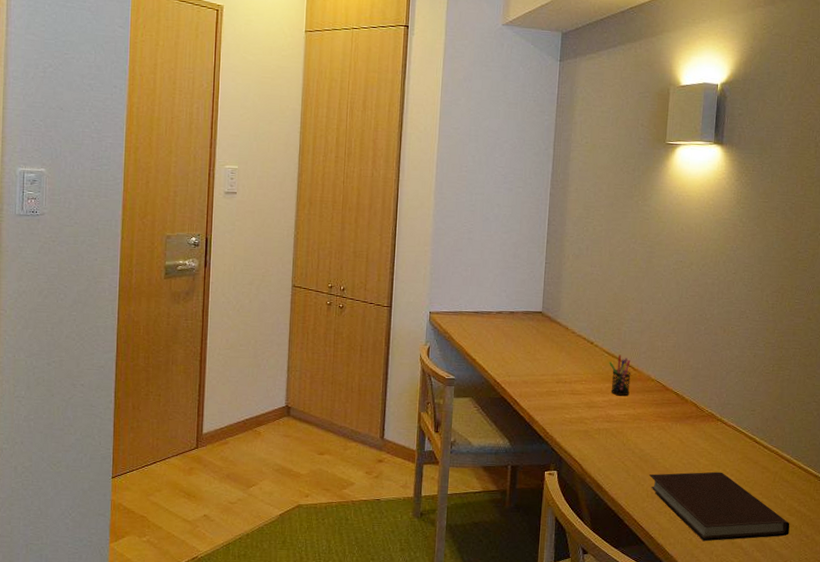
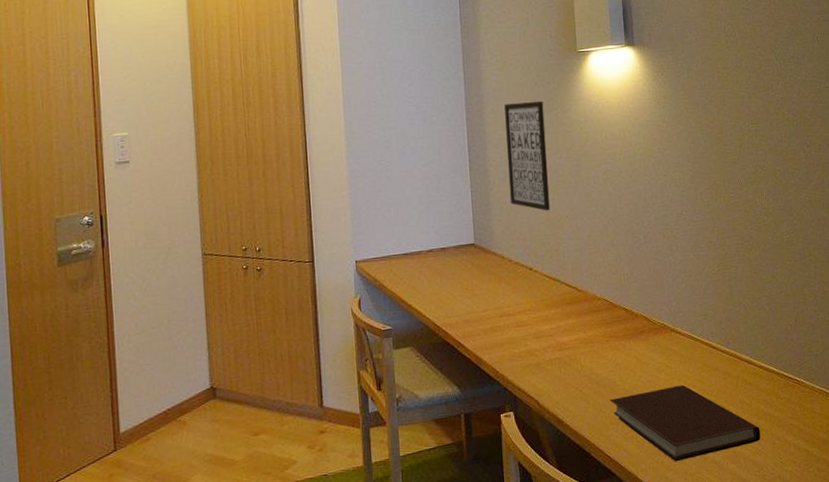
wall art: none [581,185,626,291] -> present [504,100,550,211]
pen holder: present [609,354,631,396] -> none [552,276,577,321]

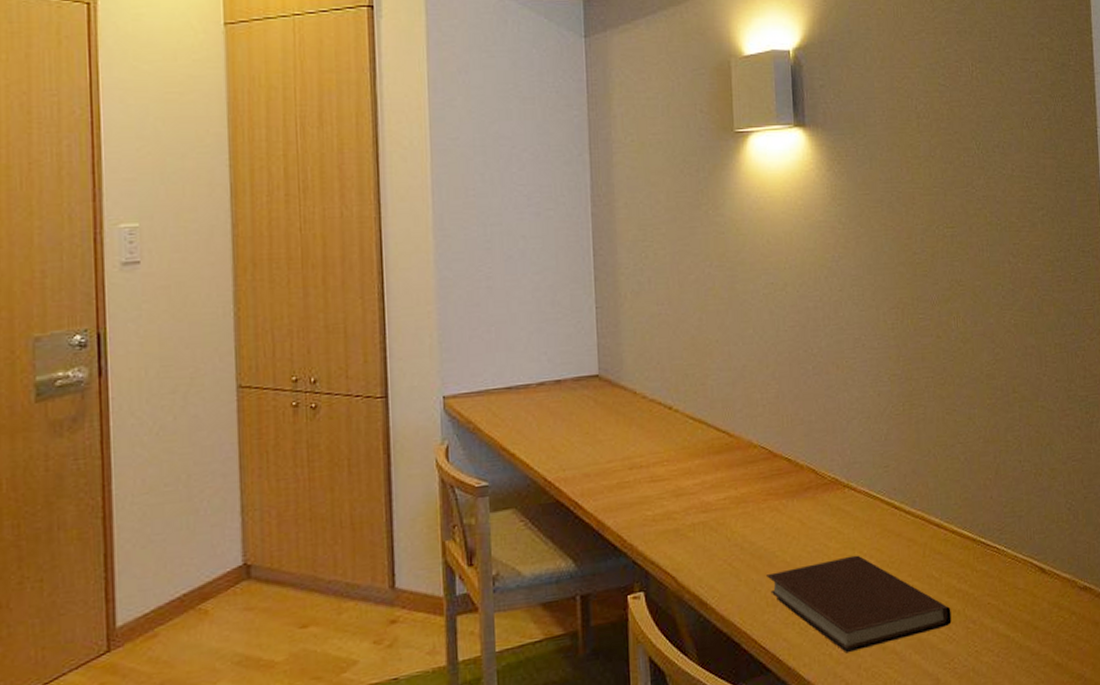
wall art: present [504,100,550,211] -> none [641,192,696,334]

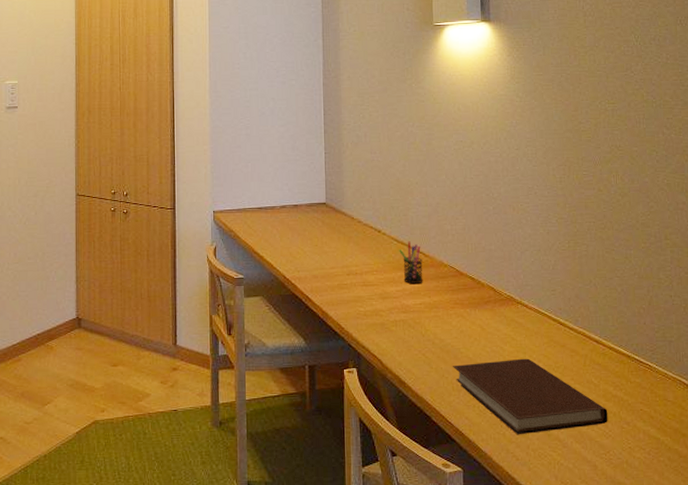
pen holder: none [696,418,728,474] -> present [399,241,423,284]

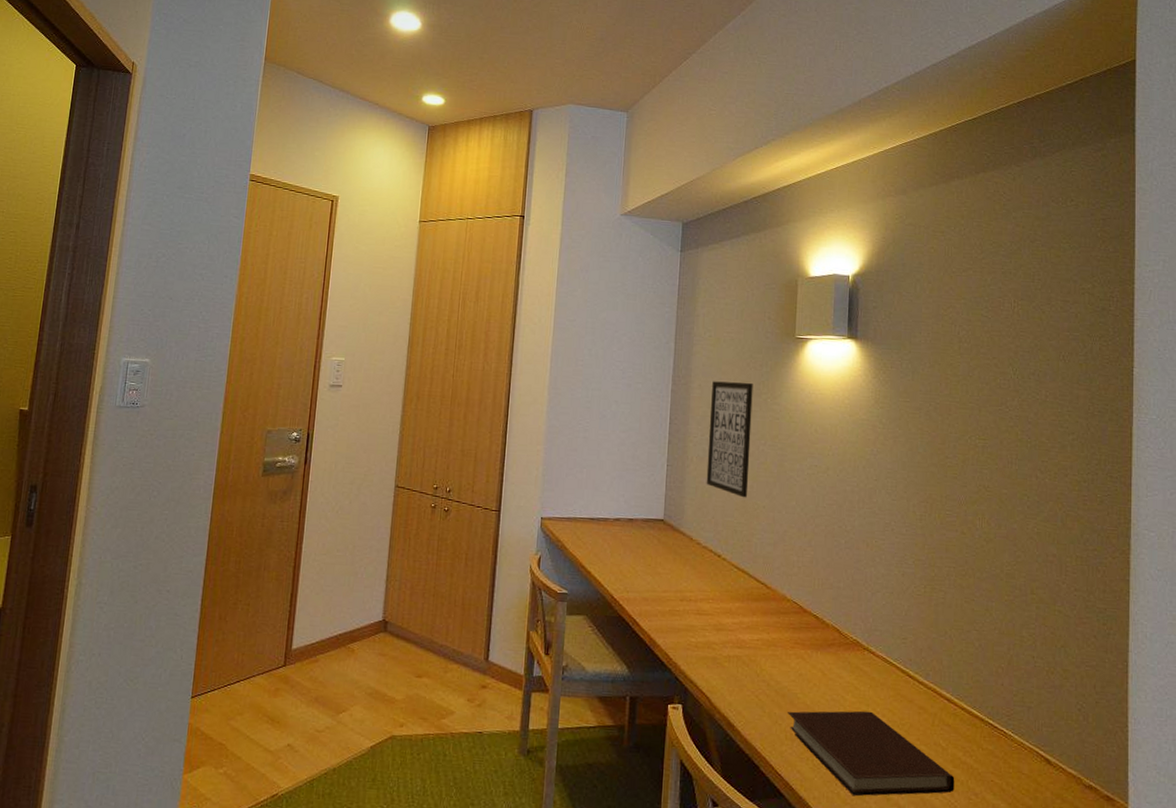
wall art: none [360,70,401,177] -> present [706,381,753,498]
pen holder: present [399,241,423,284] -> none [739,569,764,618]

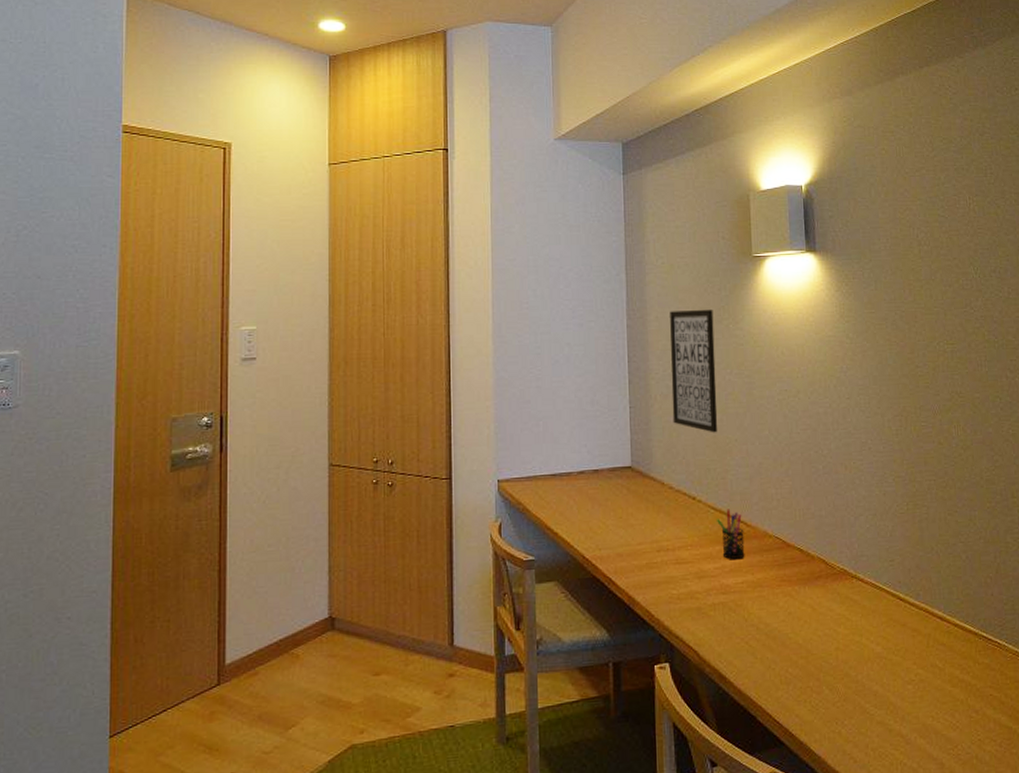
pen holder: none [739,569,764,618] -> present [717,508,745,560]
notebook: present [786,710,955,797] -> none [779,641,955,733]

